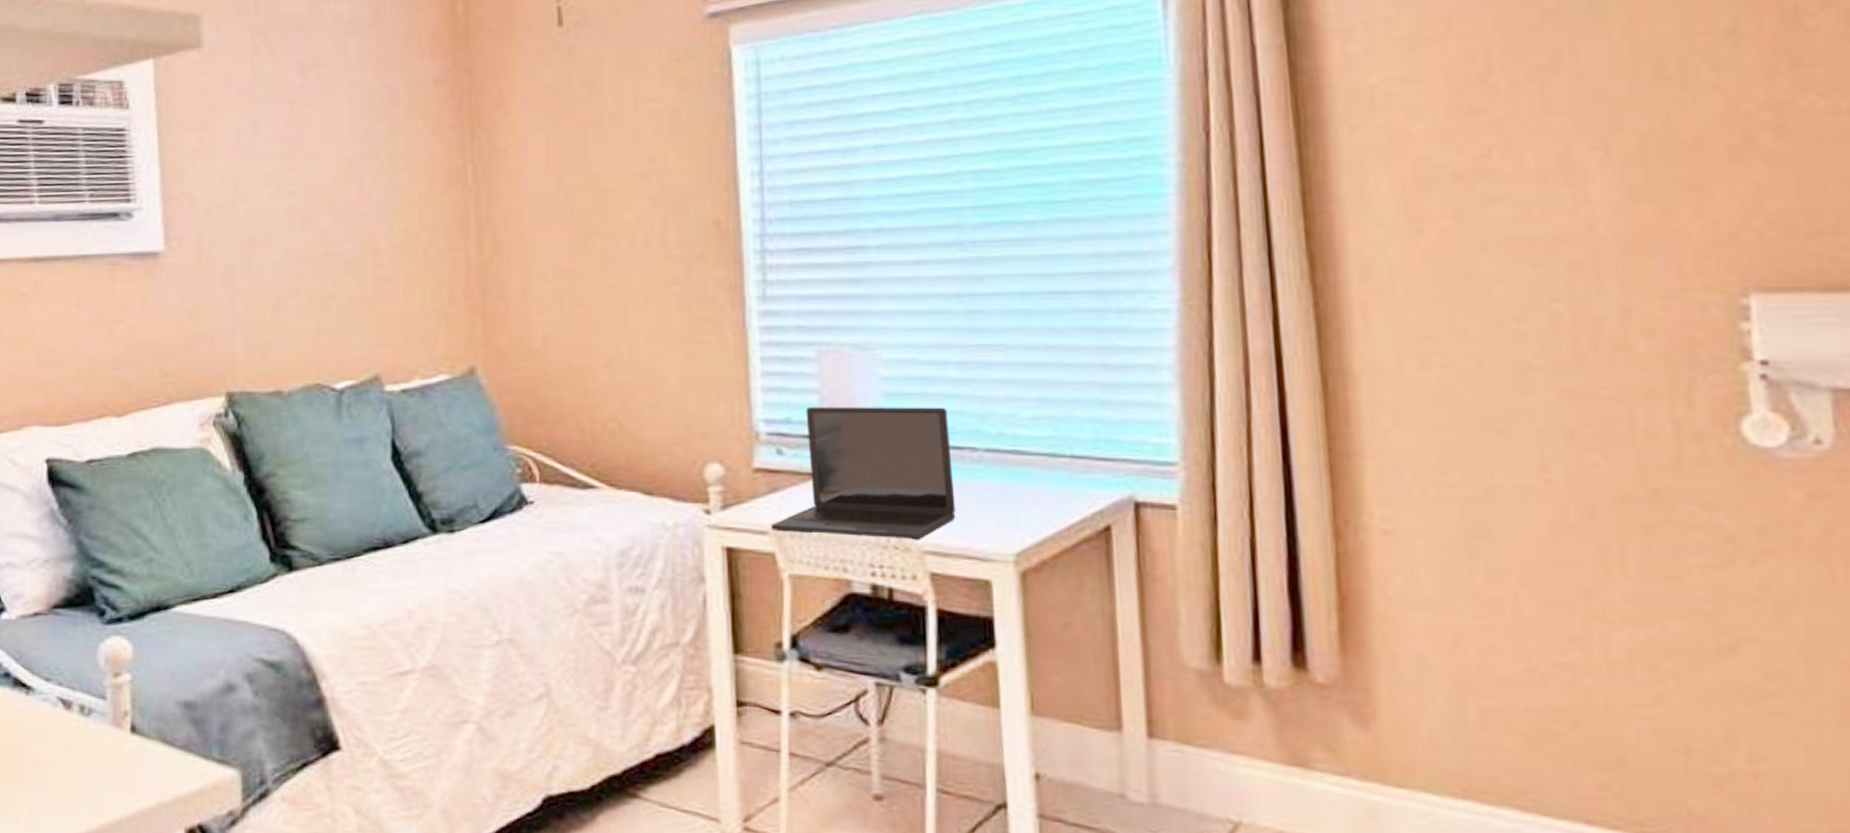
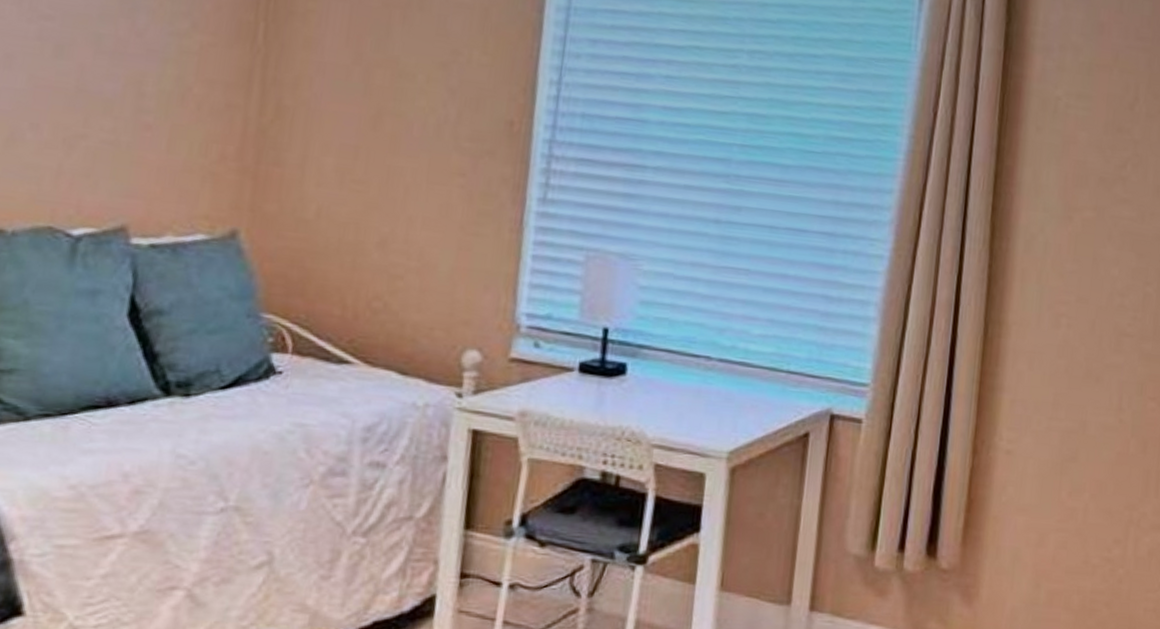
laptop: present [770,407,956,541] -> none [517,306,692,435]

